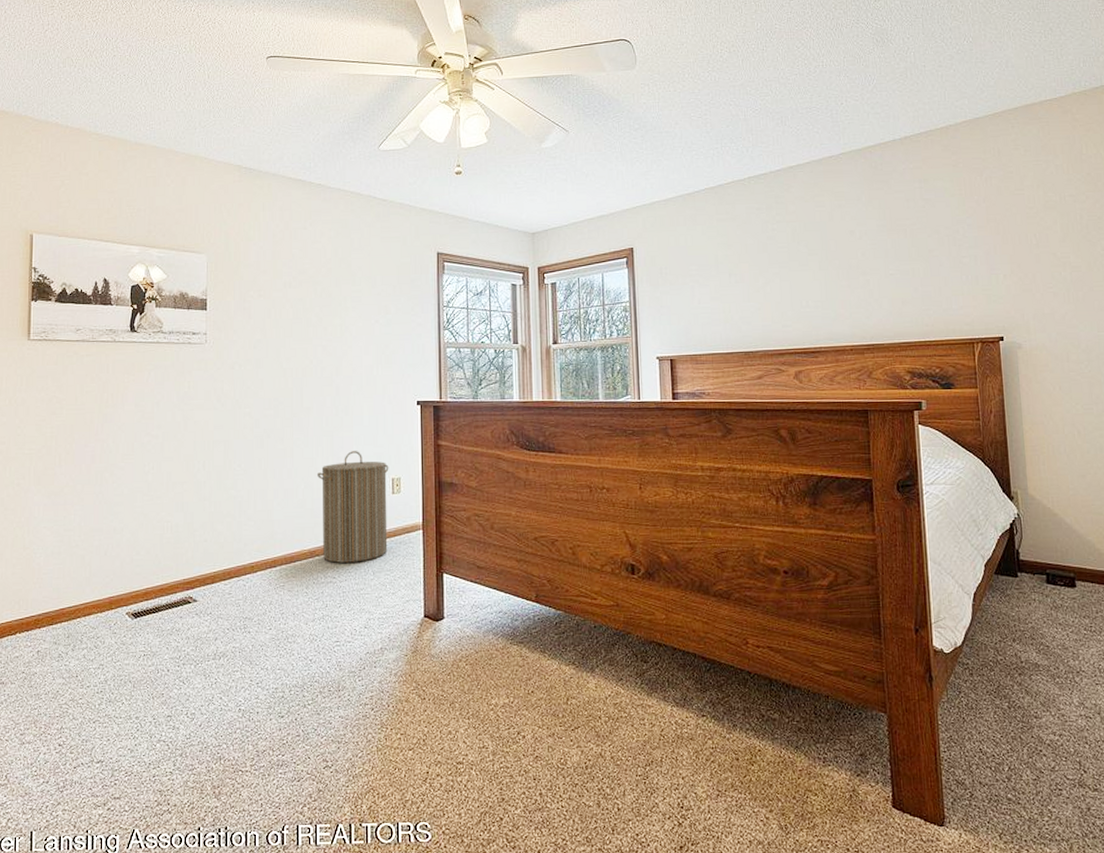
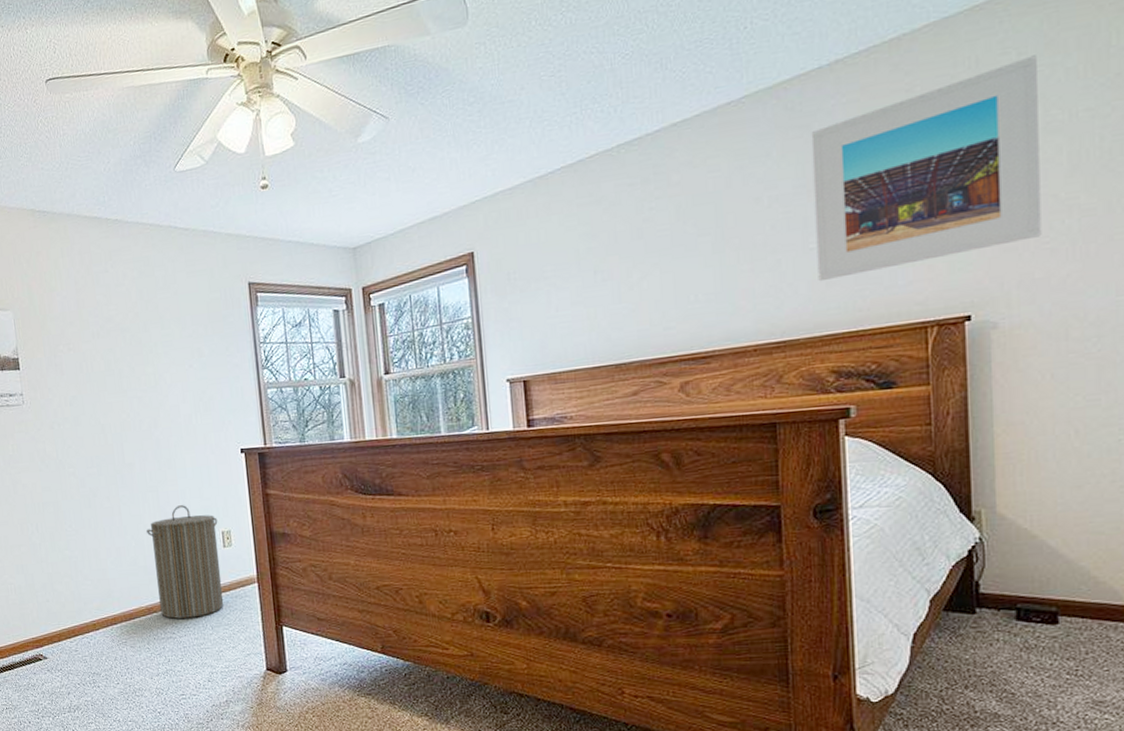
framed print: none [889,153,1047,300] -> present [811,55,1042,282]

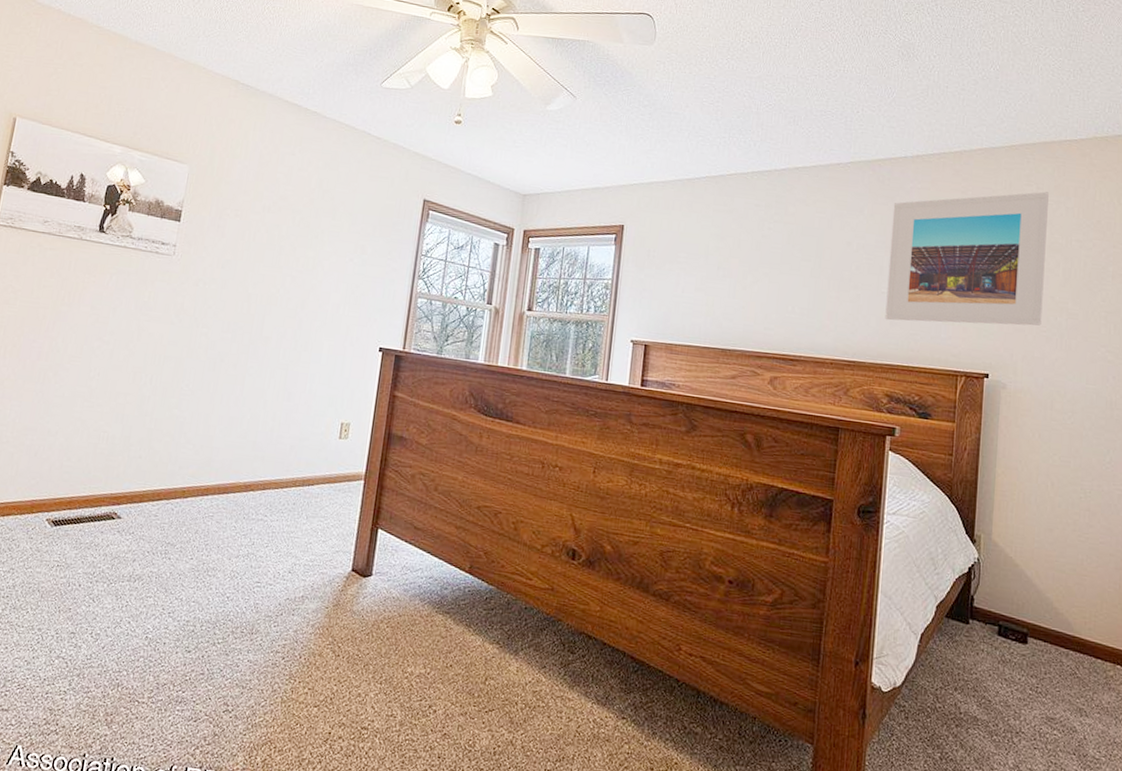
laundry hamper: present [147,505,224,619] -> none [258,388,340,504]

